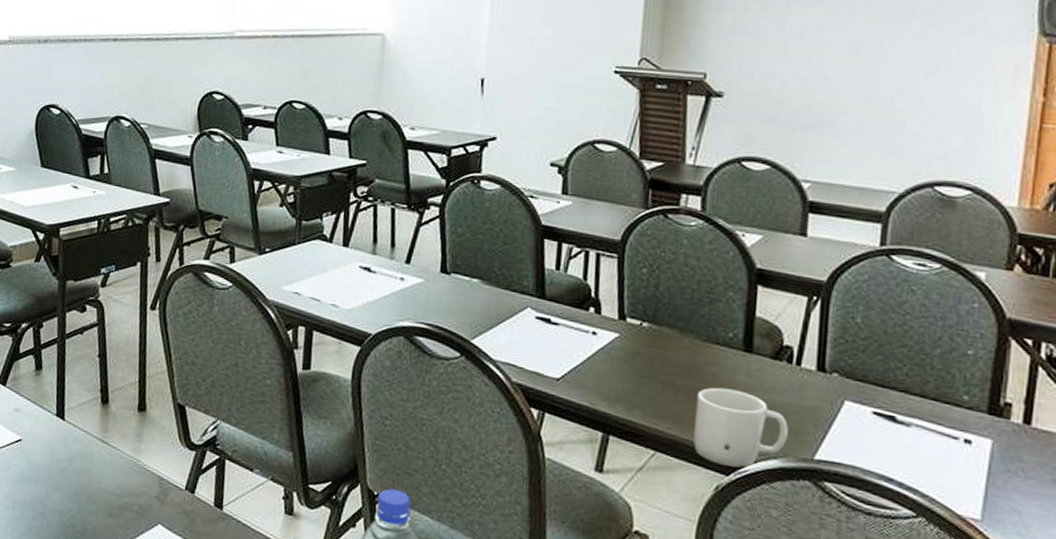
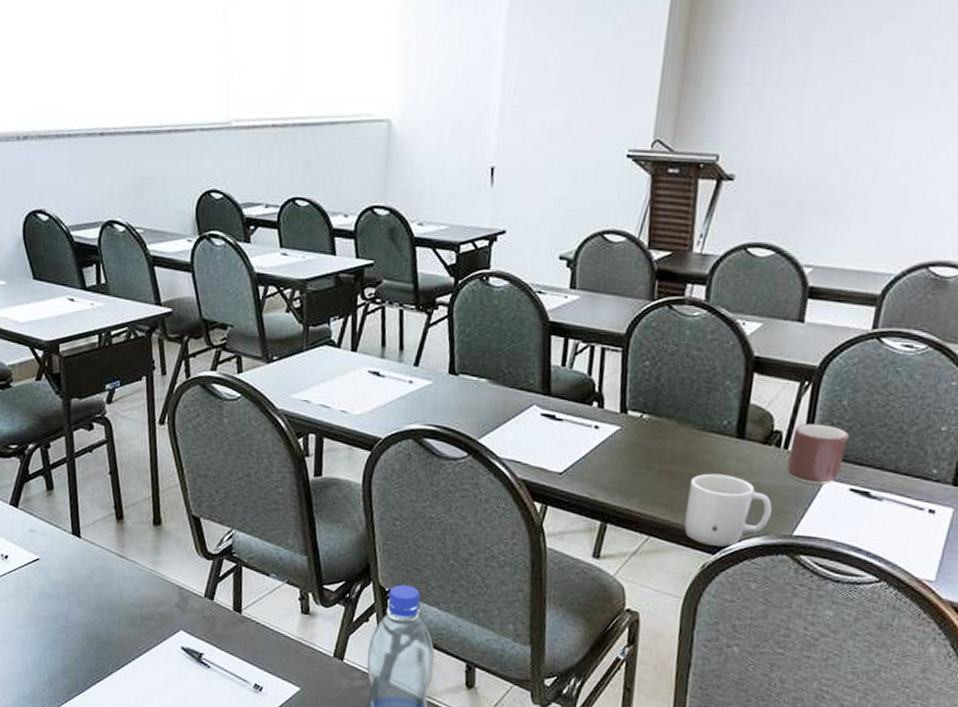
mug: none [802,339,868,407] -> present [787,423,850,486]

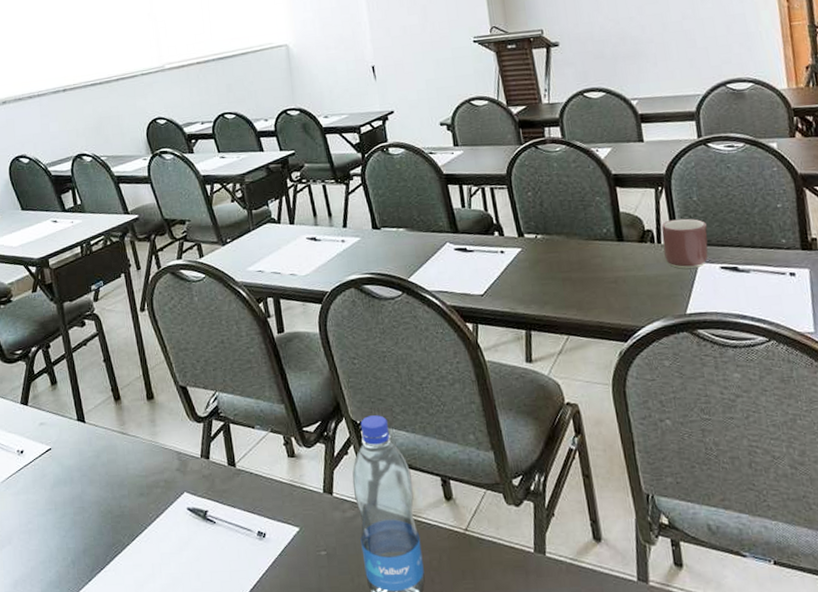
mug: present [684,473,772,547] -> none [590,272,664,335]

